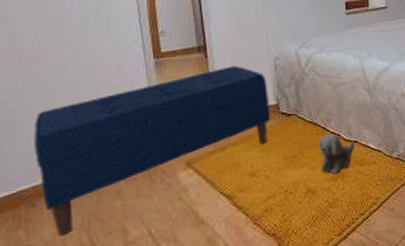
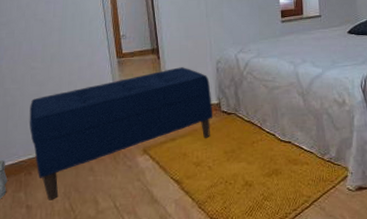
plush toy: present [317,133,355,175] -> none [254,133,289,171]

